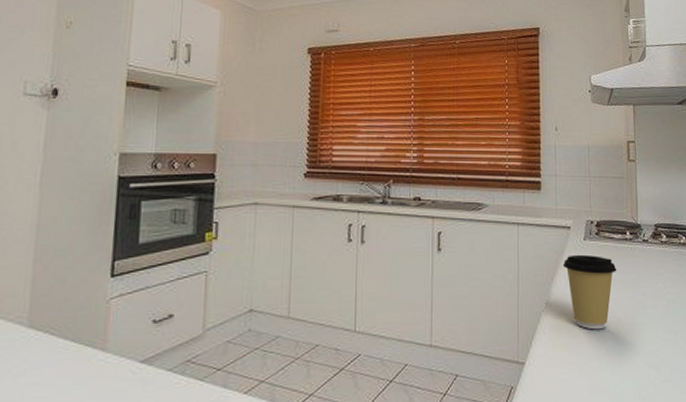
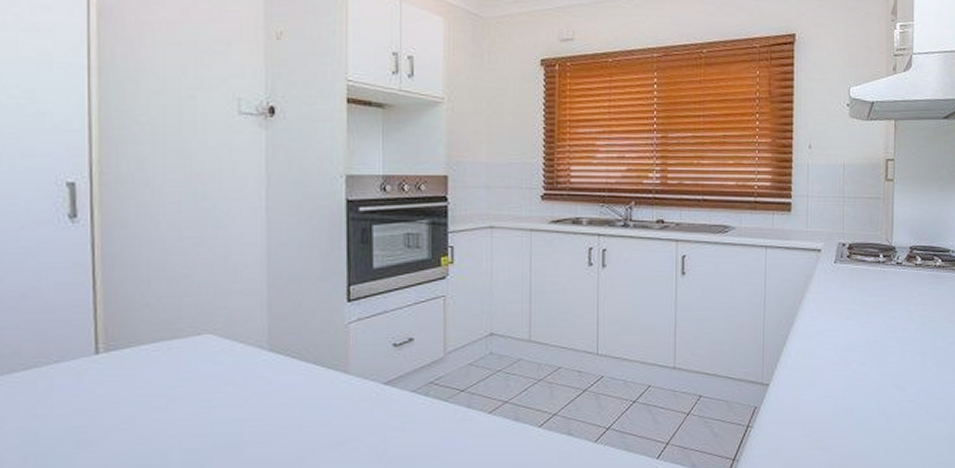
coffee cup: present [562,254,617,330] -> none [811,277,868,352]

